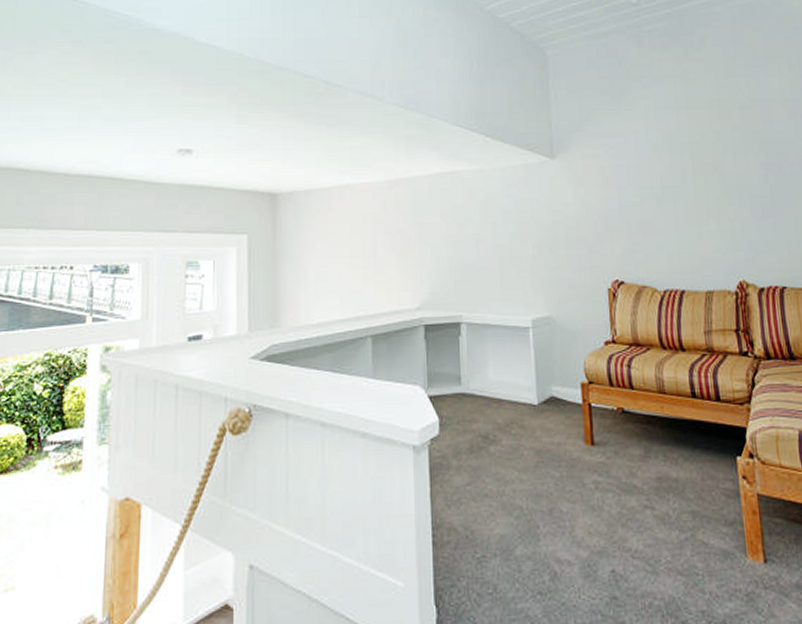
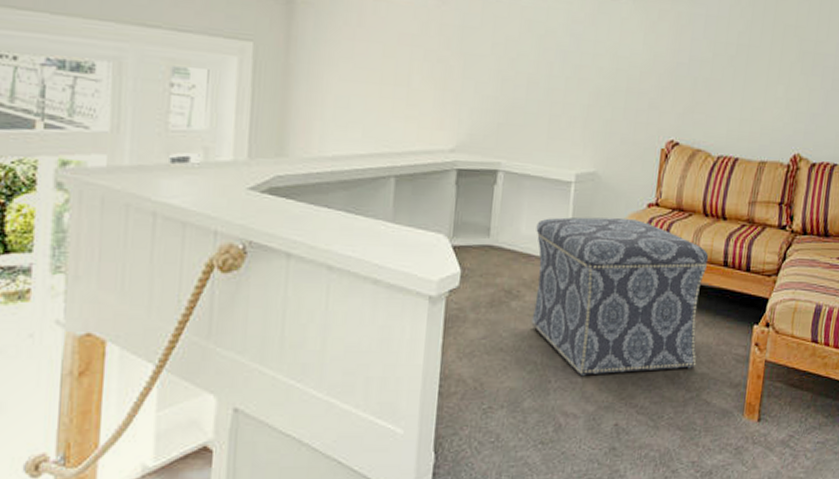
ottoman: none [503,358,685,520] -> present [531,217,709,377]

